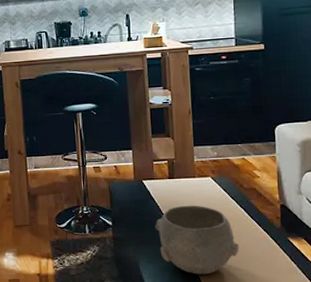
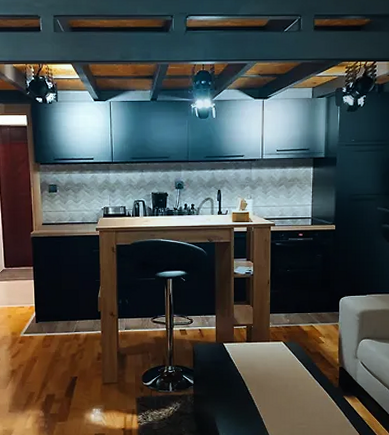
bowl: present [155,205,239,275] -> none [232,366,303,429]

